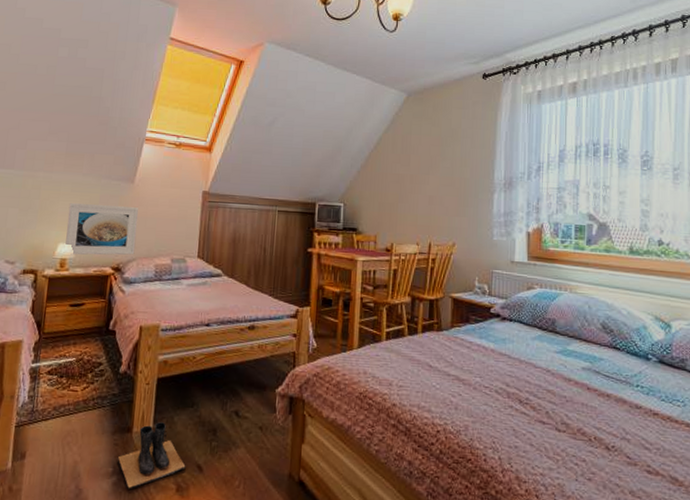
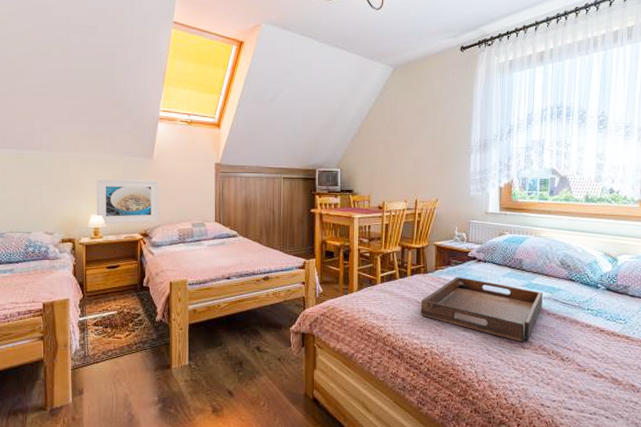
boots: present [117,422,186,489] -> none [161,359,219,413]
serving tray: none [432,336,581,423] -> present [420,276,543,342]

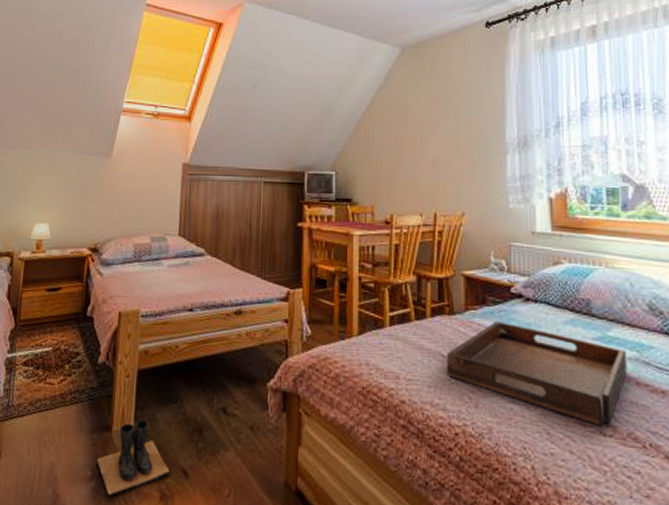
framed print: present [96,179,160,224] -> none [42,181,117,236]
boots: none [161,359,219,413] -> present [96,419,170,496]

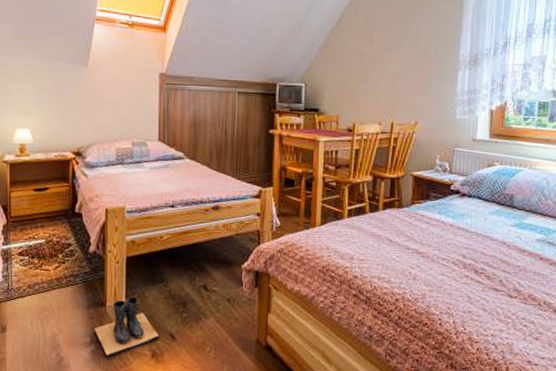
serving tray: present [446,321,627,425] -> none [392,212,536,290]

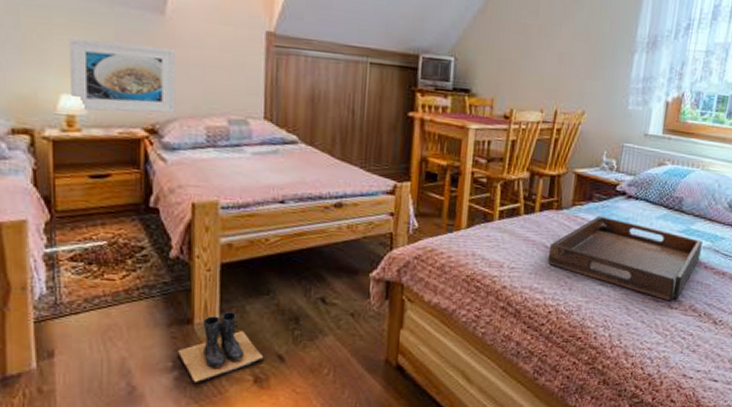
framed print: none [22,88,95,141] -> present [68,38,176,114]
serving tray: none [392,212,536,290] -> present [547,216,702,300]

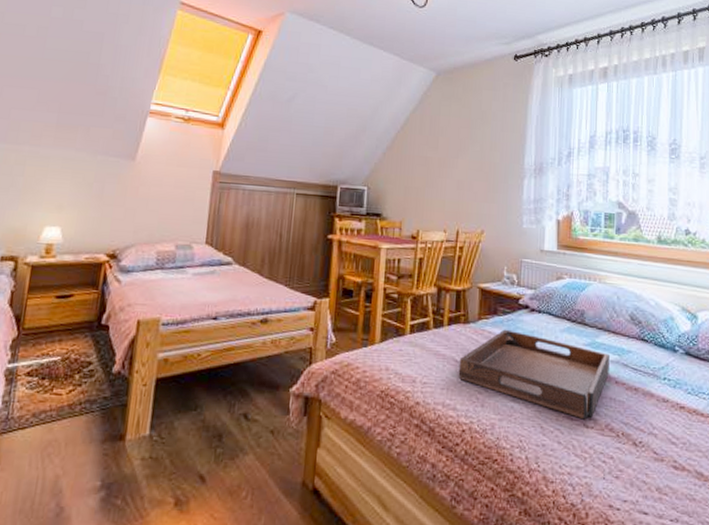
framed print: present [68,38,176,114] -> none [53,181,140,241]
boots: present [177,312,264,383] -> none [106,428,186,505]

